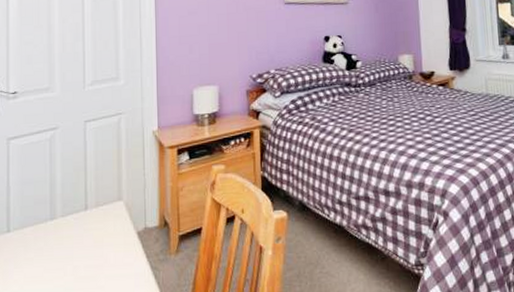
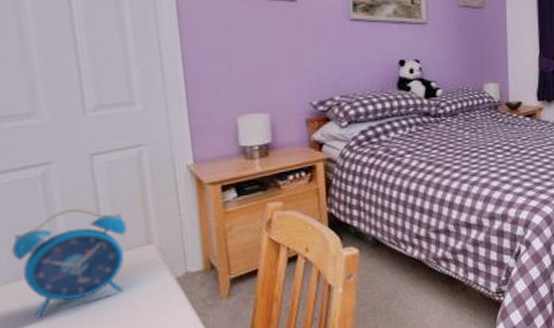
alarm clock: none [23,167,104,261] -> present [11,208,127,317]

